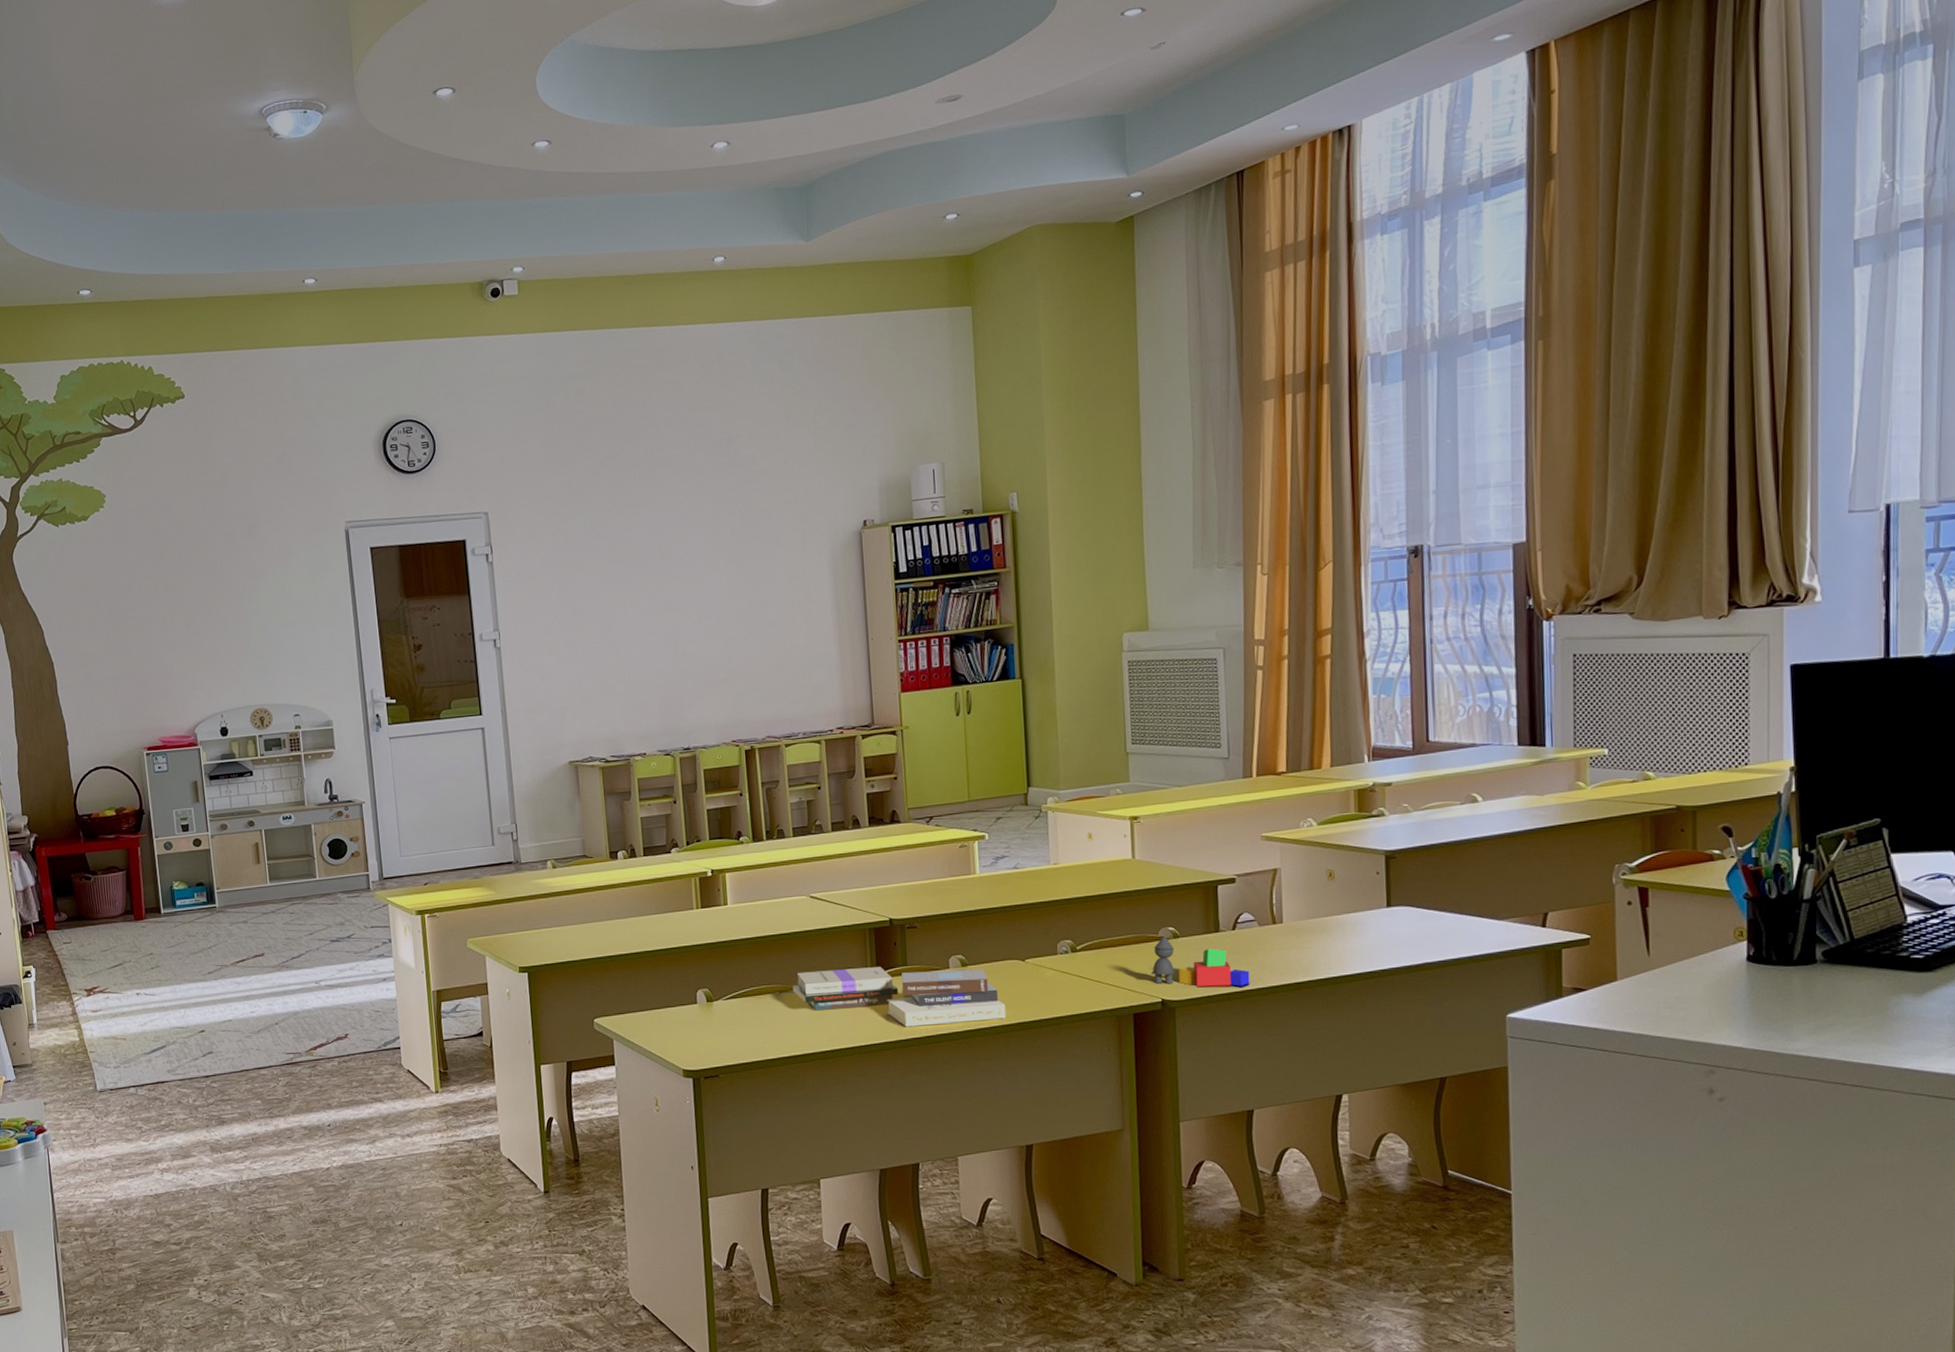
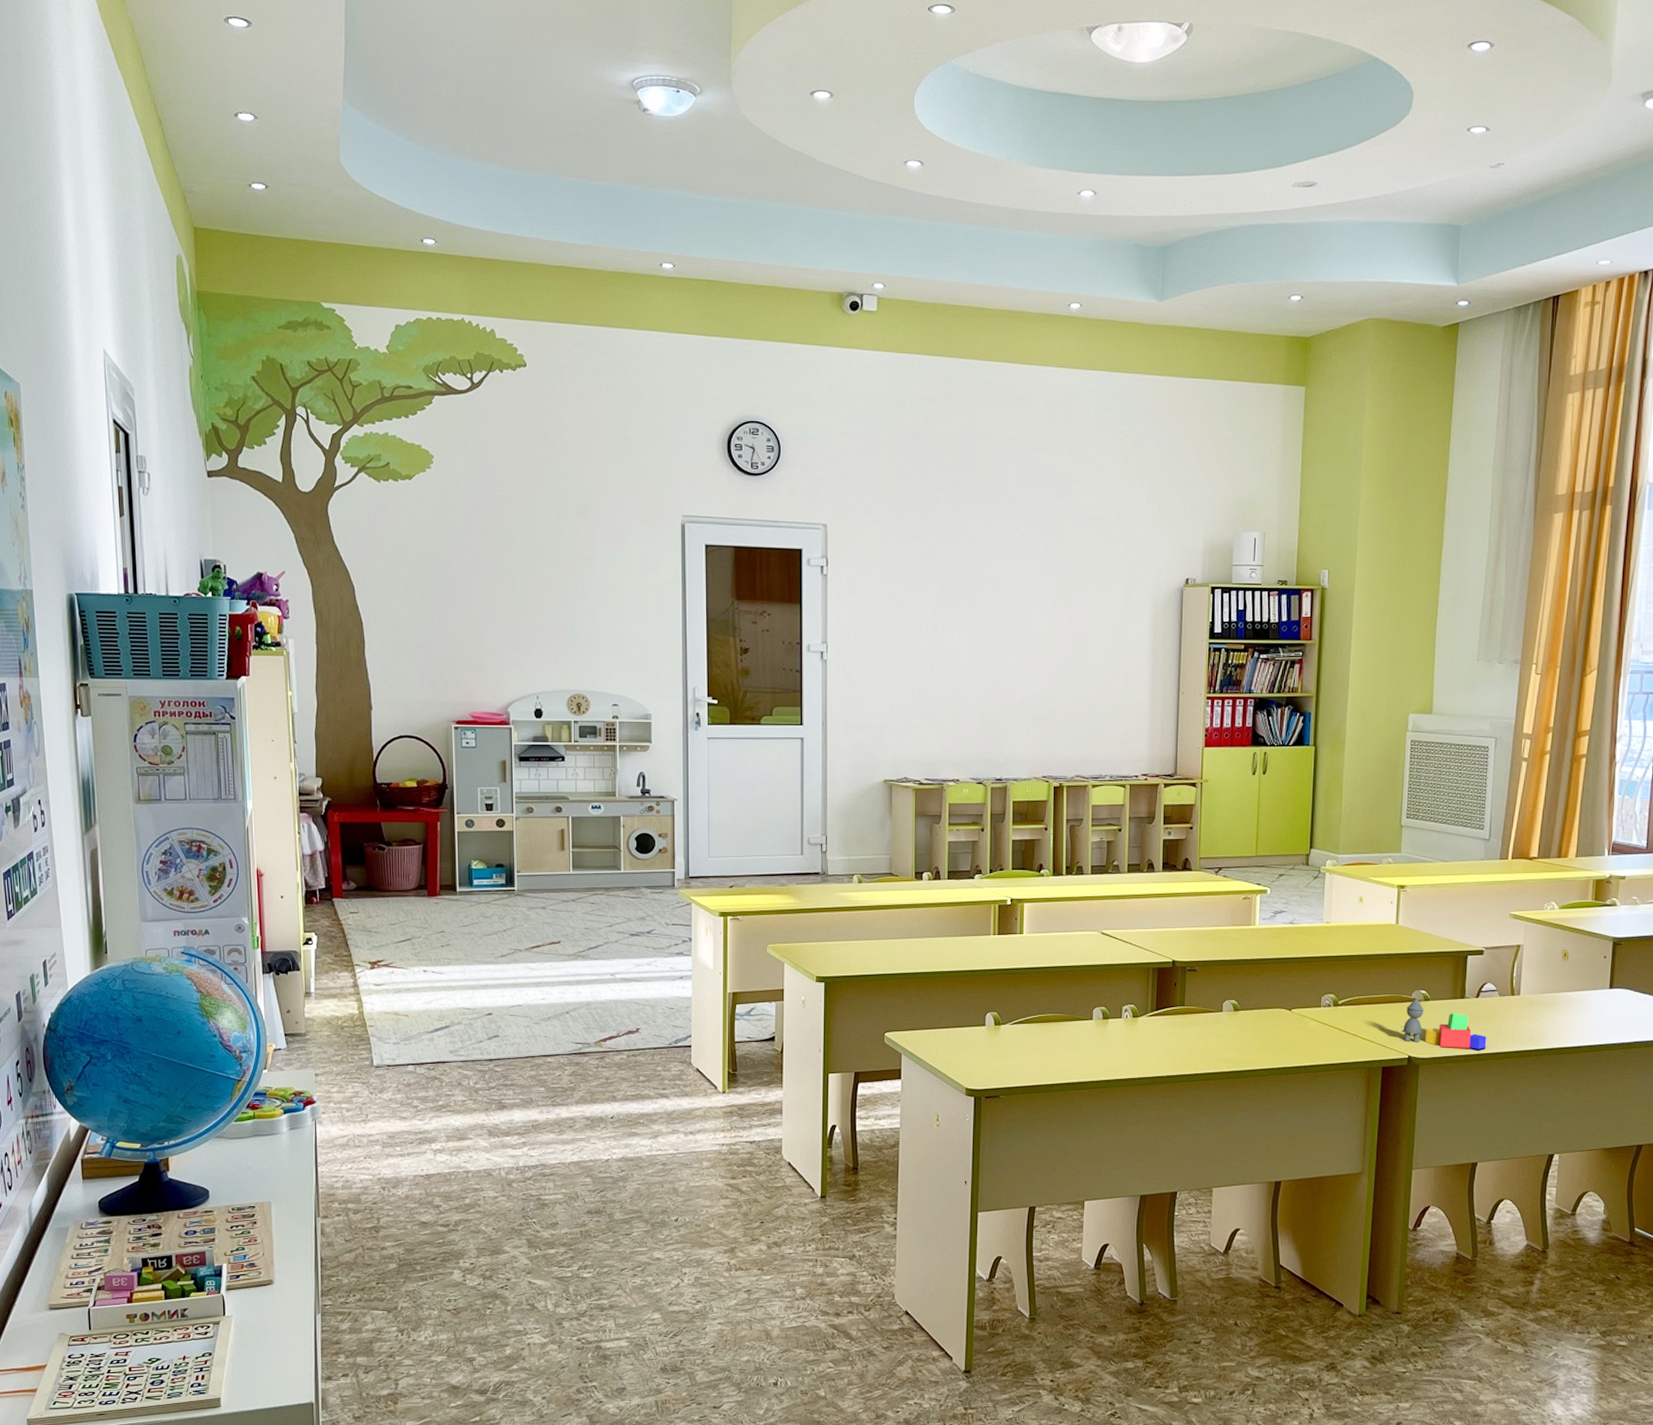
books: present [792,967,899,1011] -> none [1076,1004,1175,1042]
books: present [887,969,1006,1027] -> none [1162,1012,1270,1064]

